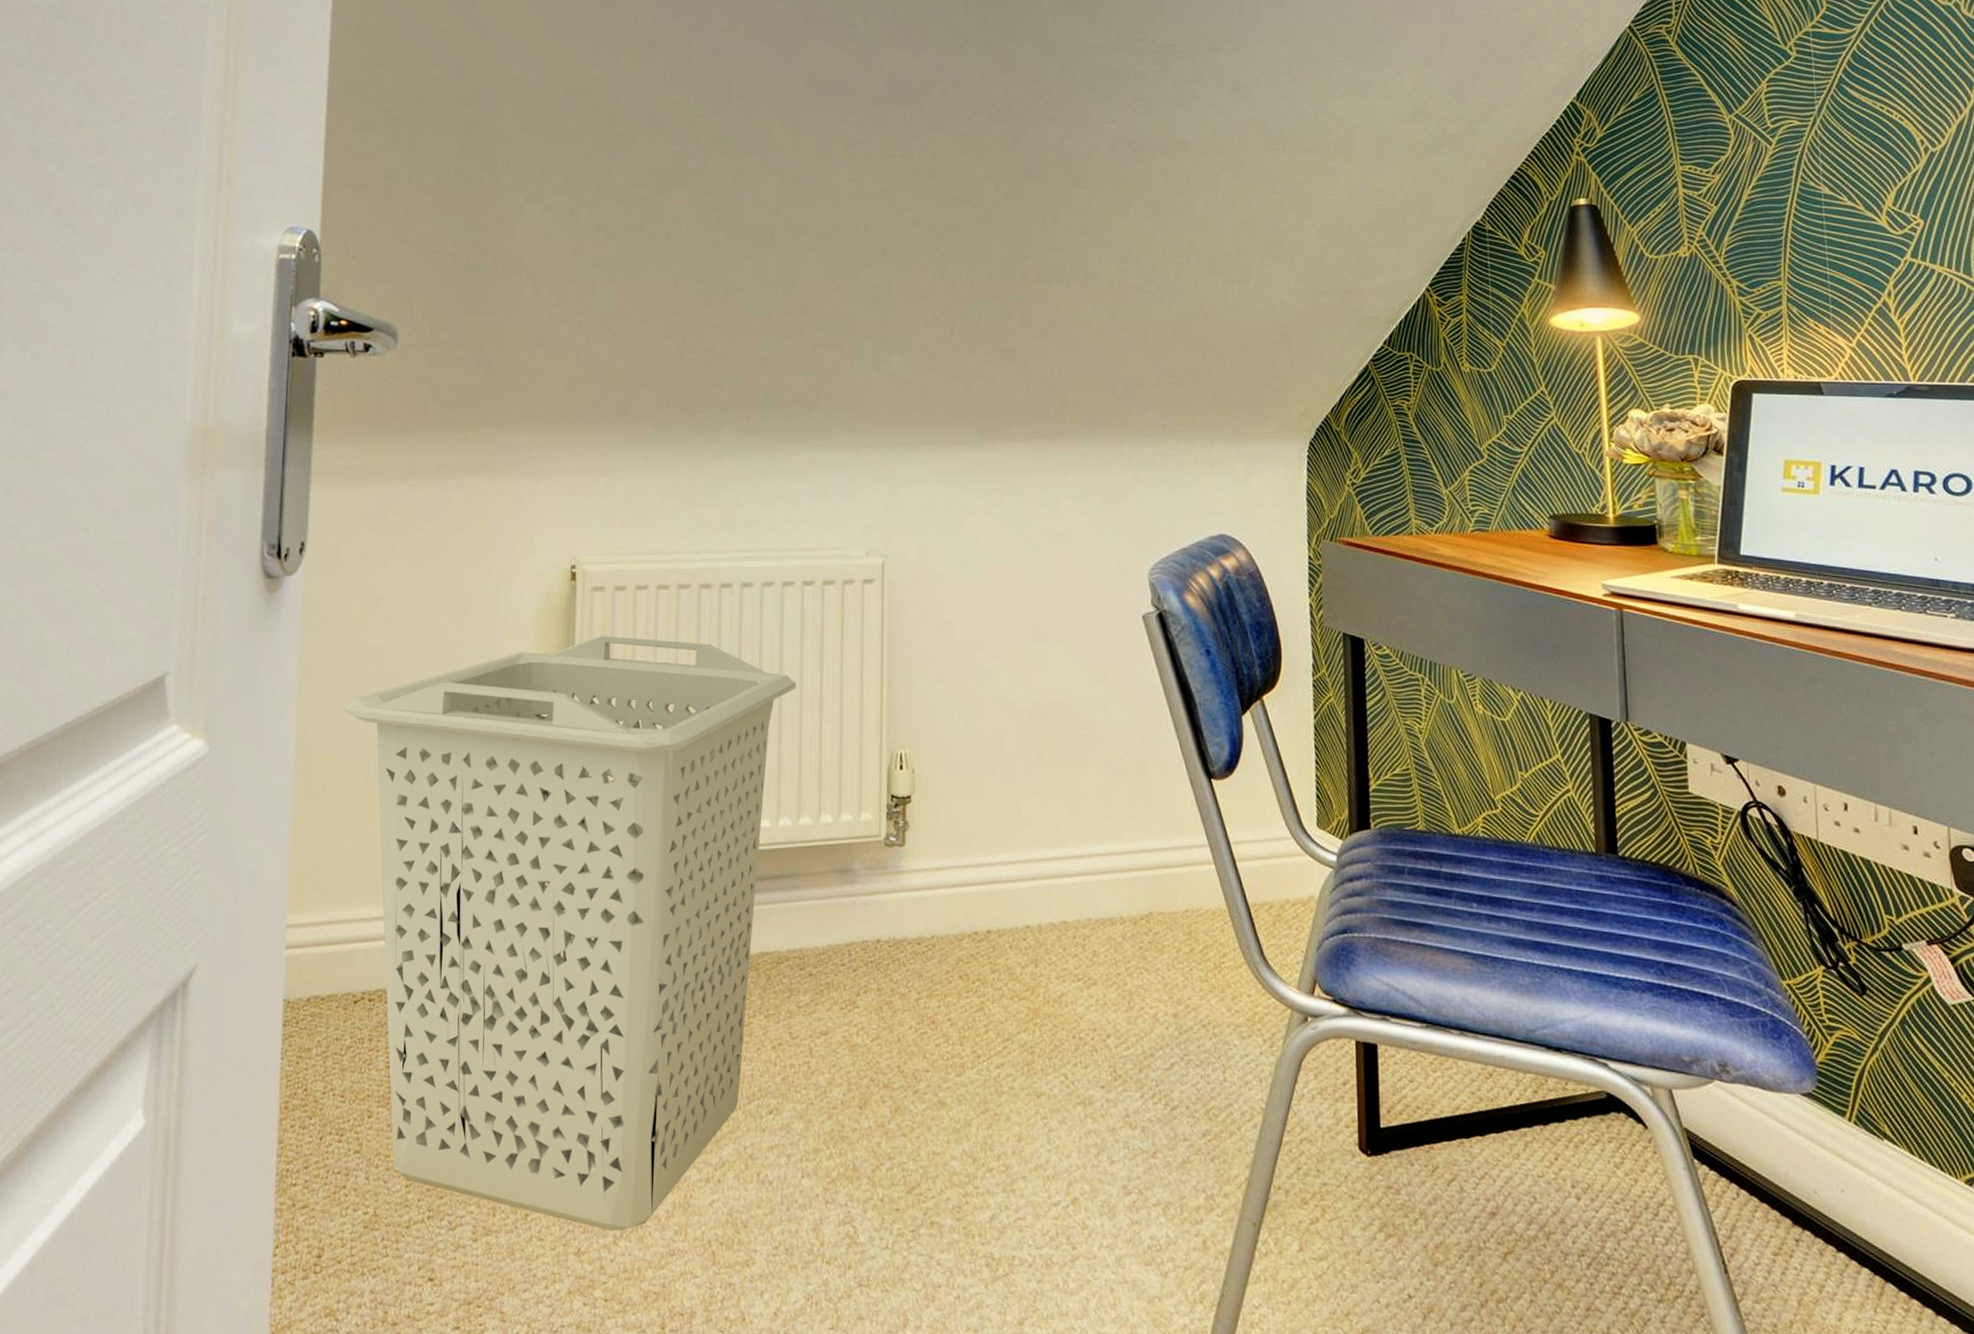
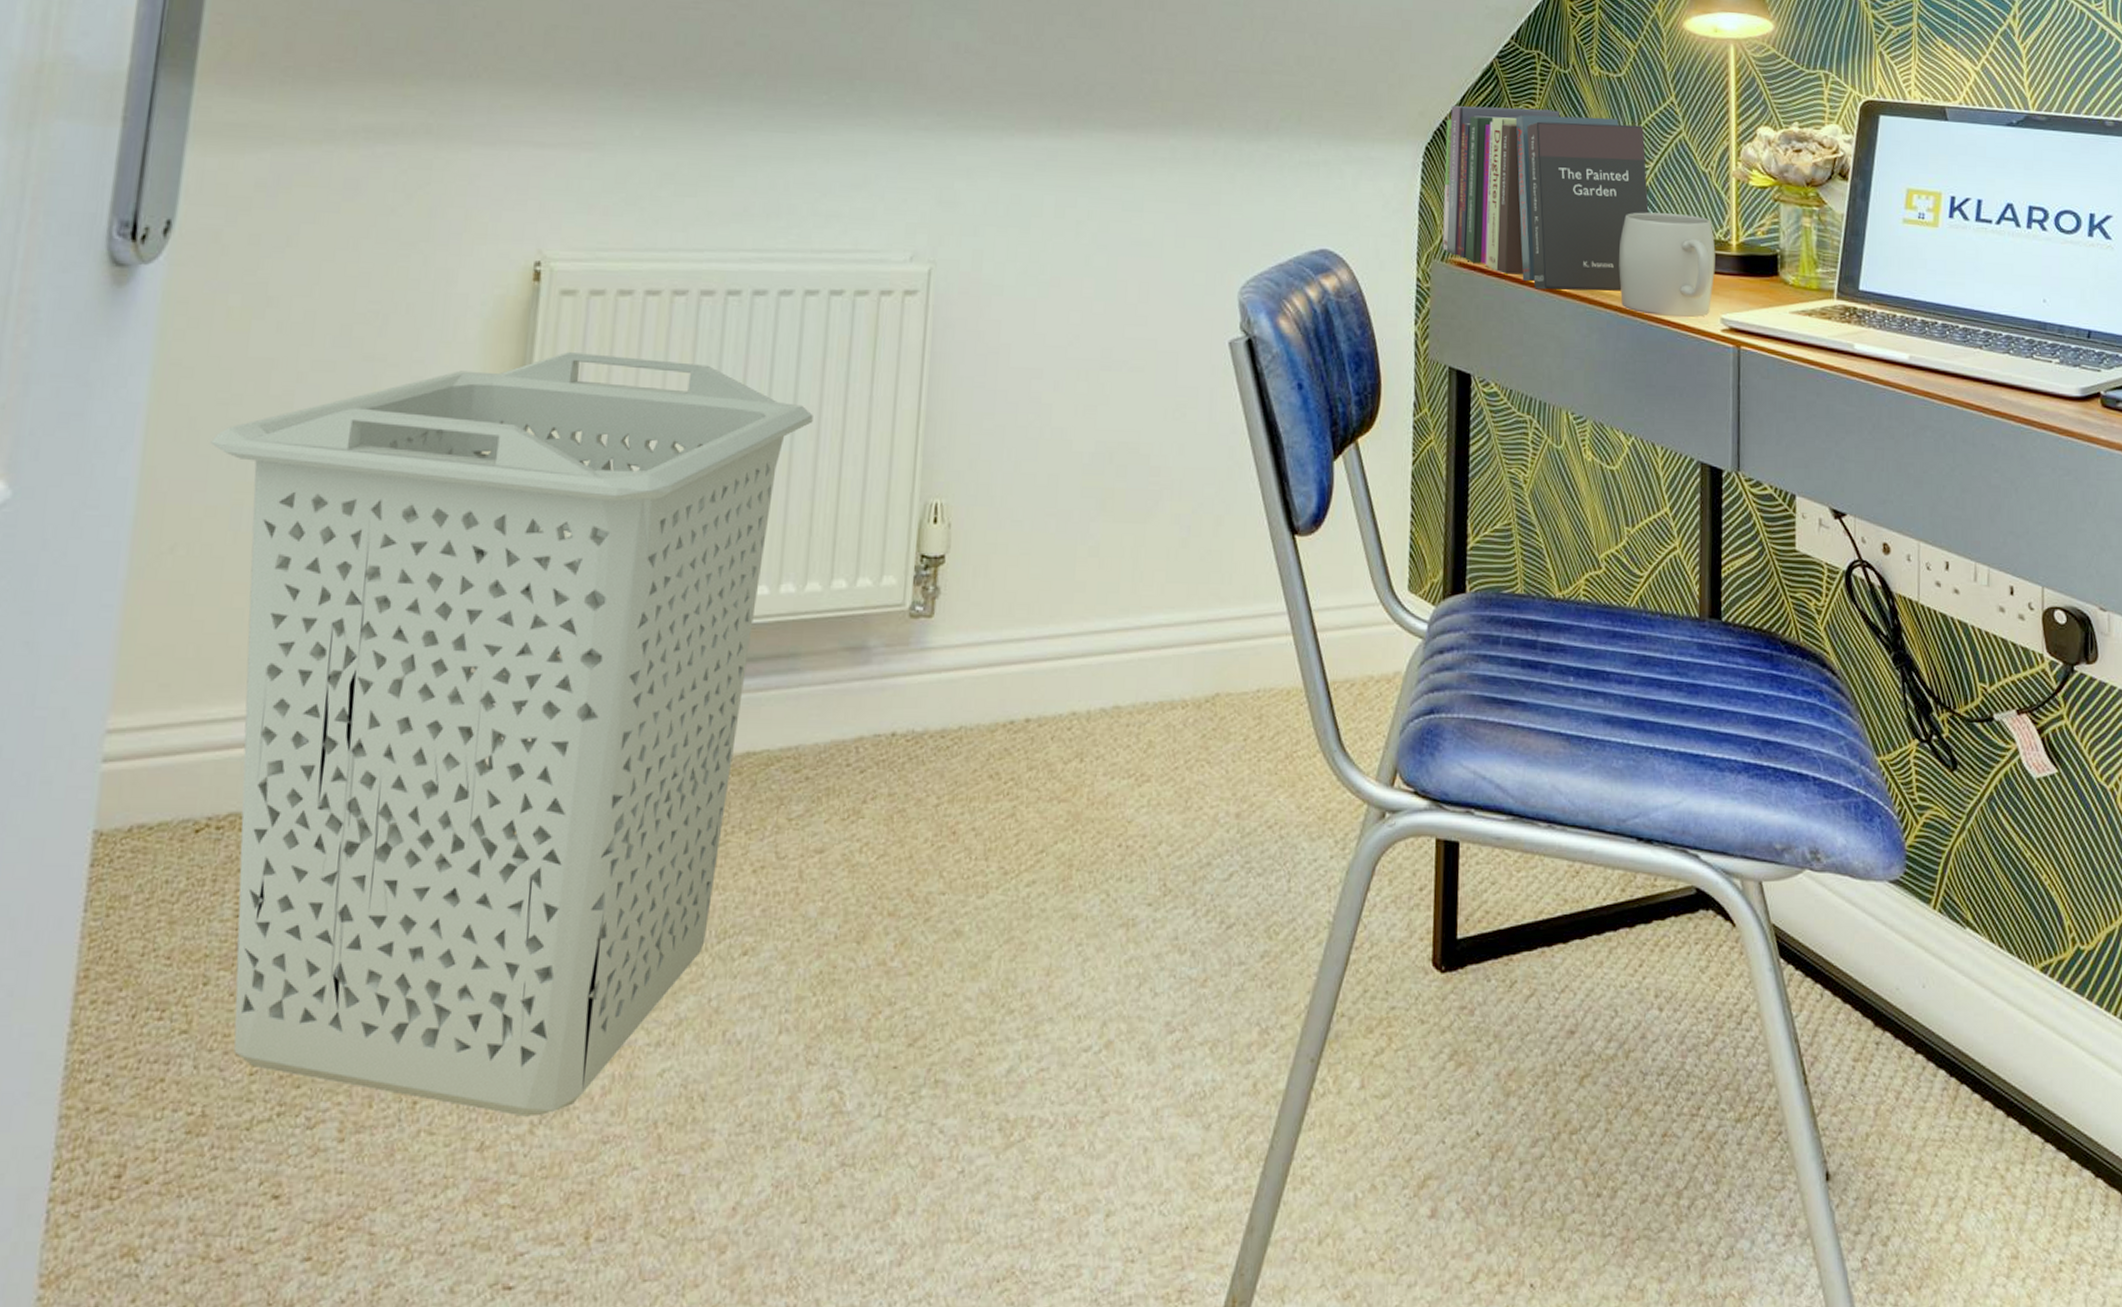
books: none [1328,404,1525,564] -> present [1442,105,1649,292]
mug: none [1499,491,1594,585] -> present [1619,212,1716,318]

